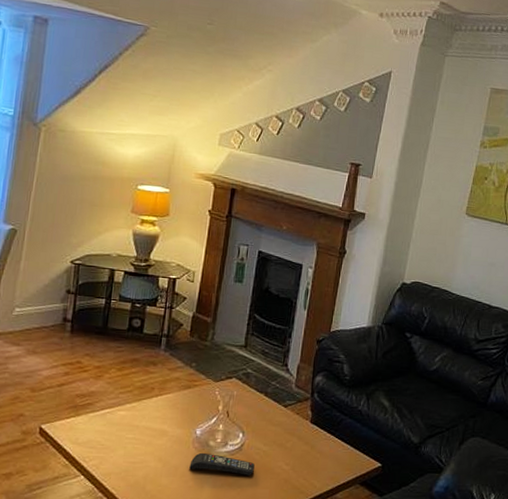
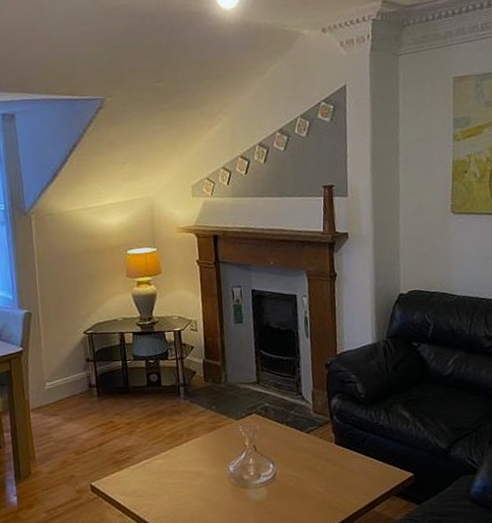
remote control: present [189,452,255,476] -> none [230,486,291,504]

